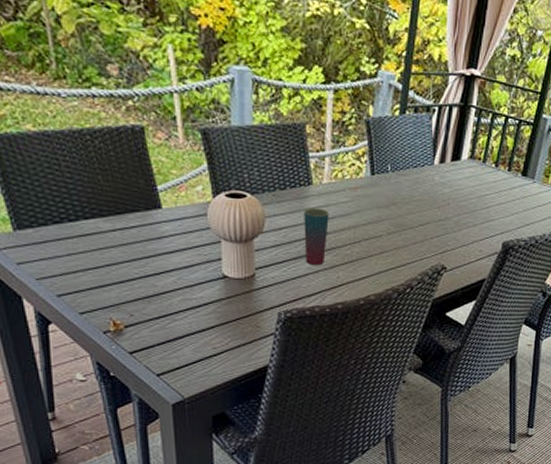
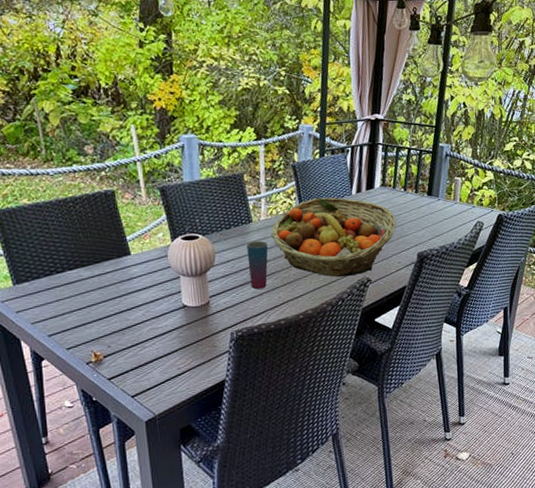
fruit basket: none [333,163,482,262] -> present [271,197,396,278]

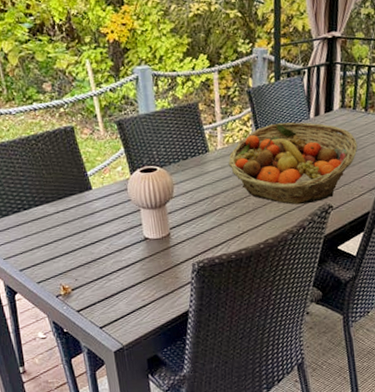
cup: present [247,240,268,289] -> none [204,170,227,220]

